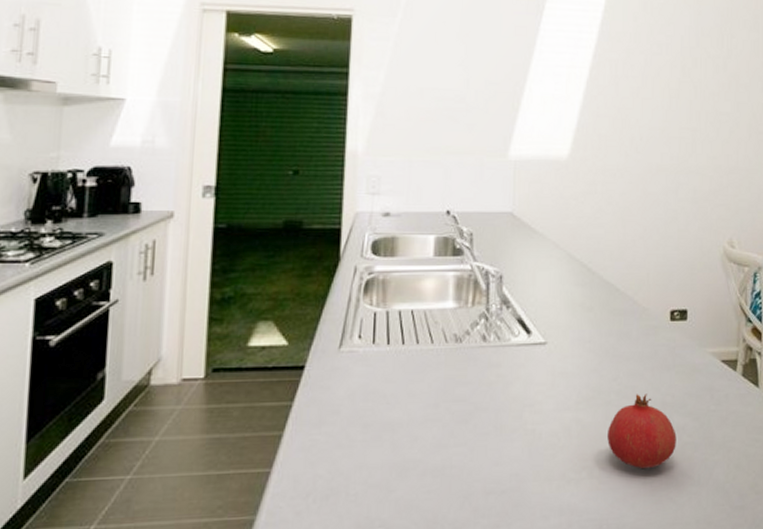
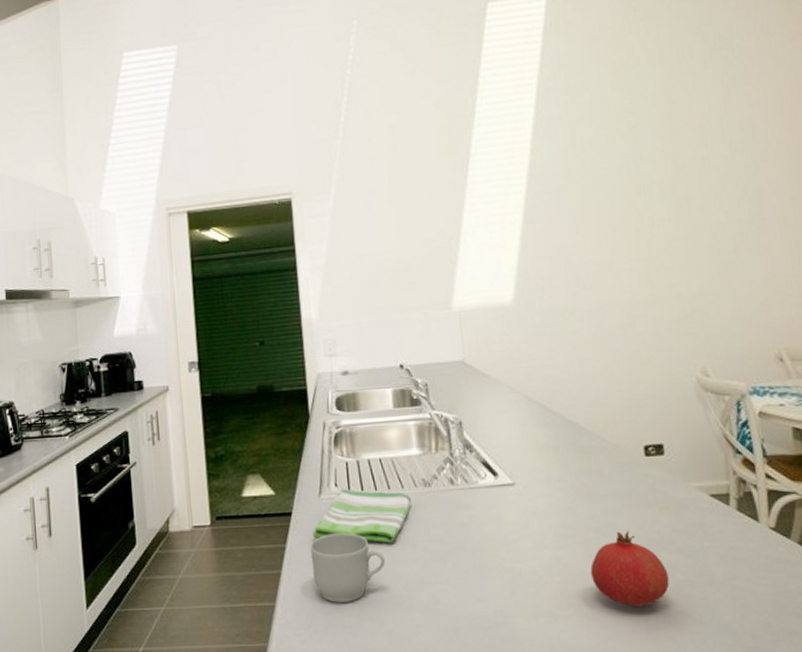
mug: none [320,390,403,468] -> present [310,533,385,603]
dish towel: none [326,340,440,403] -> present [313,488,412,543]

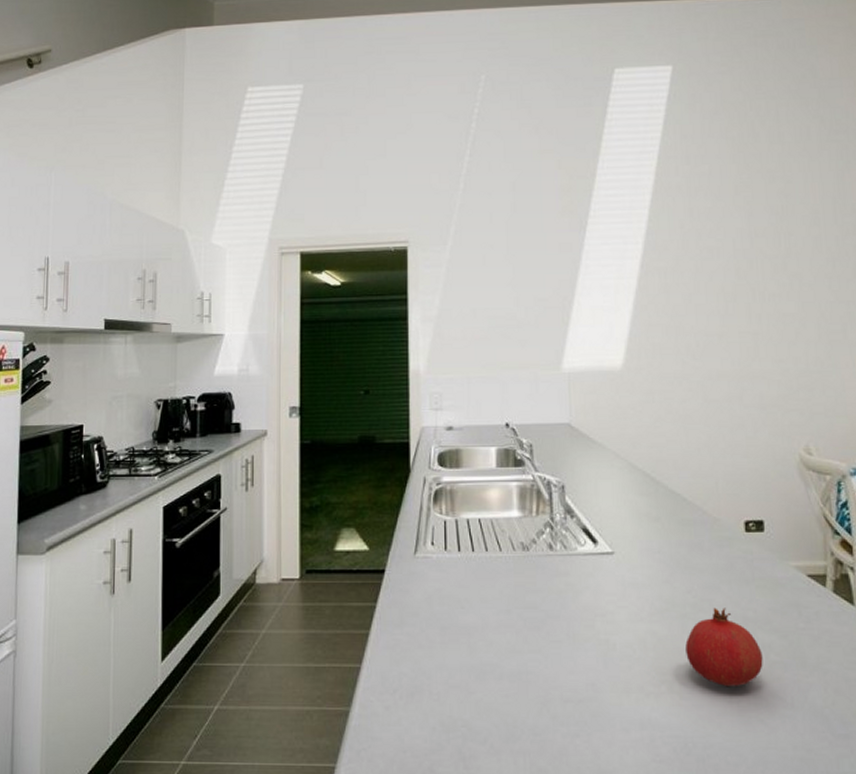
mug: present [310,533,385,603] -> none [401,594,477,668]
dish towel: present [313,488,412,543] -> none [405,547,509,608]

